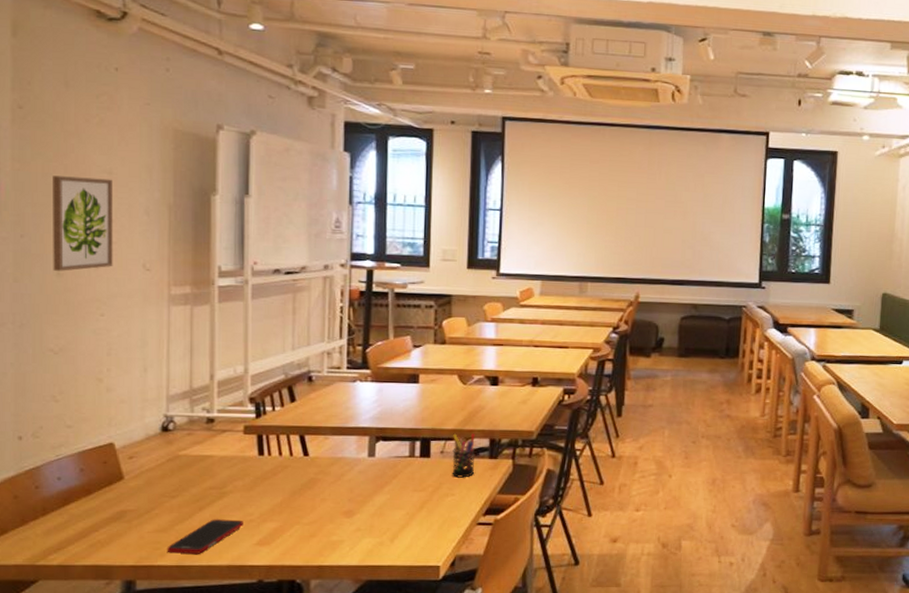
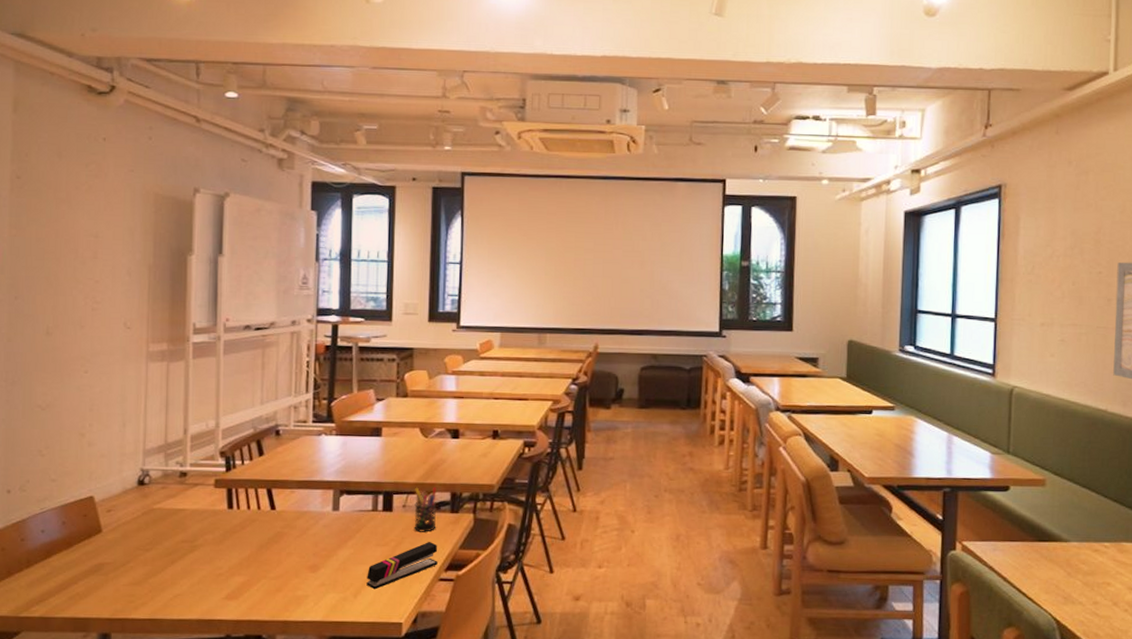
wall art: present [53,175,113,271] -> none [43,240,99,331]
cell phone: present [167,519,243,554] -> none [140,572,213,607]
stapler: none [403,487,476,534] -> present [366,542,438,590]

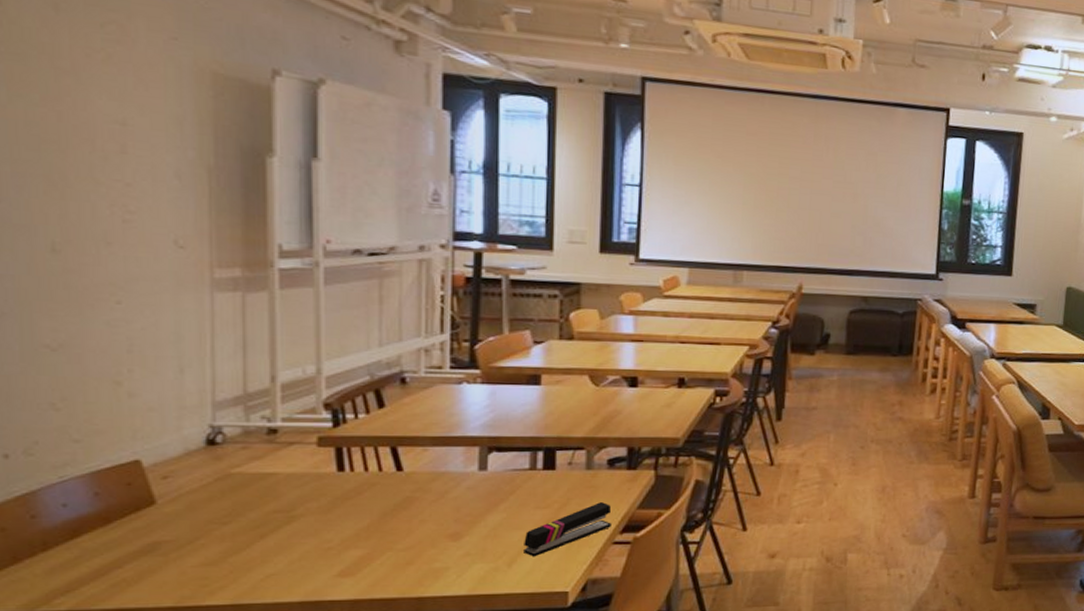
pen holder: present [414,486,437,533] -> none [582,441,611,492]

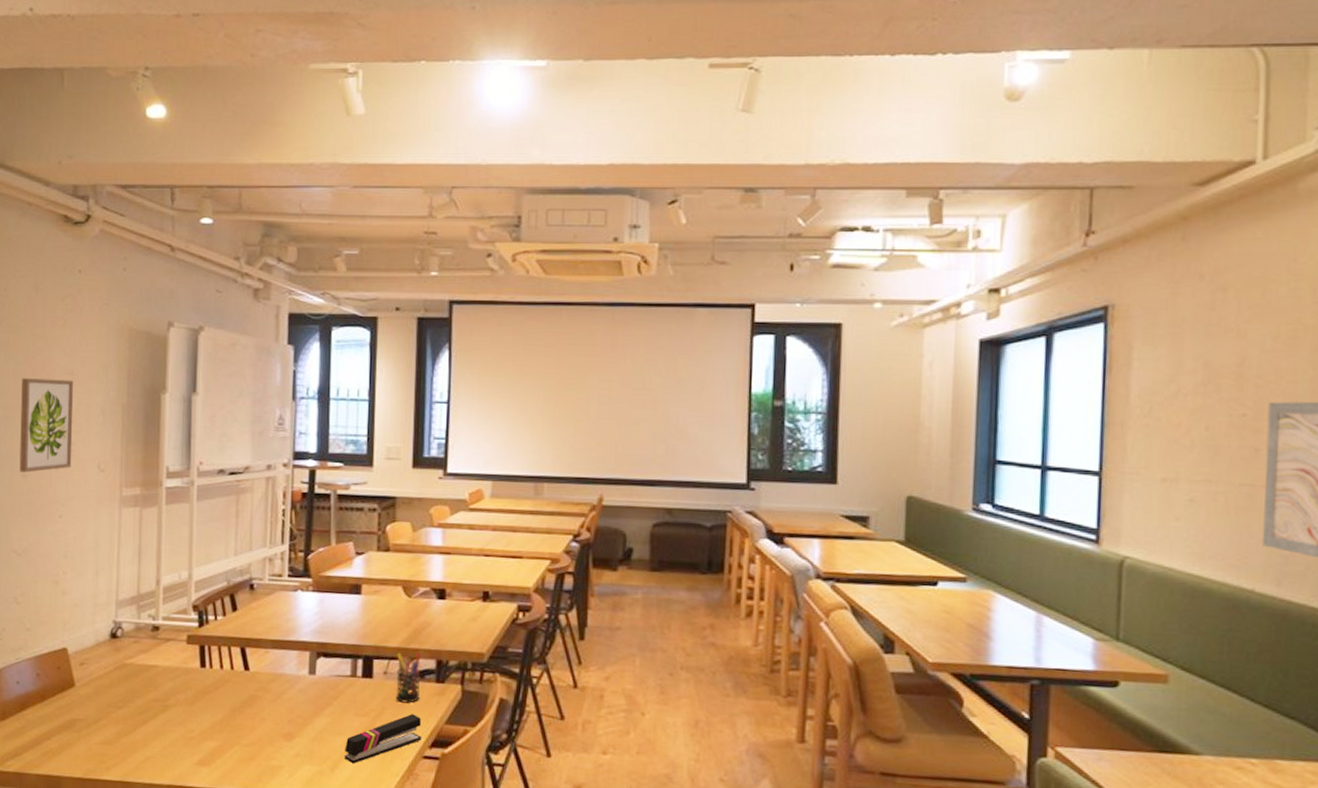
wall art: none [40,124,132,247] -> present [19,378,73,473]
pen holder: none [582,441,611,492] -> present [395,652,421,704]

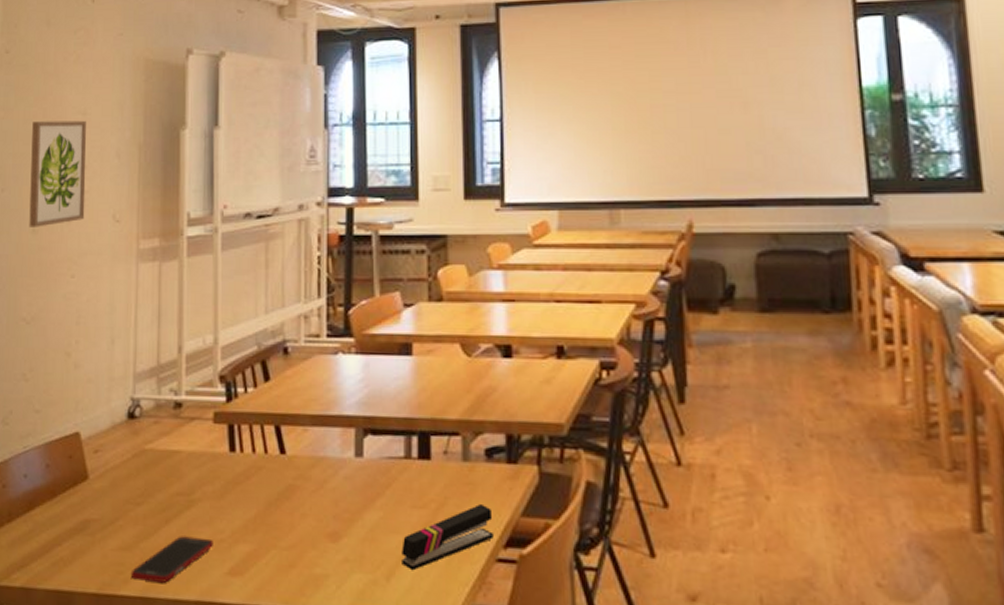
cell phone: none [112,733,185,770] -> present [130,536,213,583]
pen holder: present [395,652,421,704] -> none [458,425,489,491]

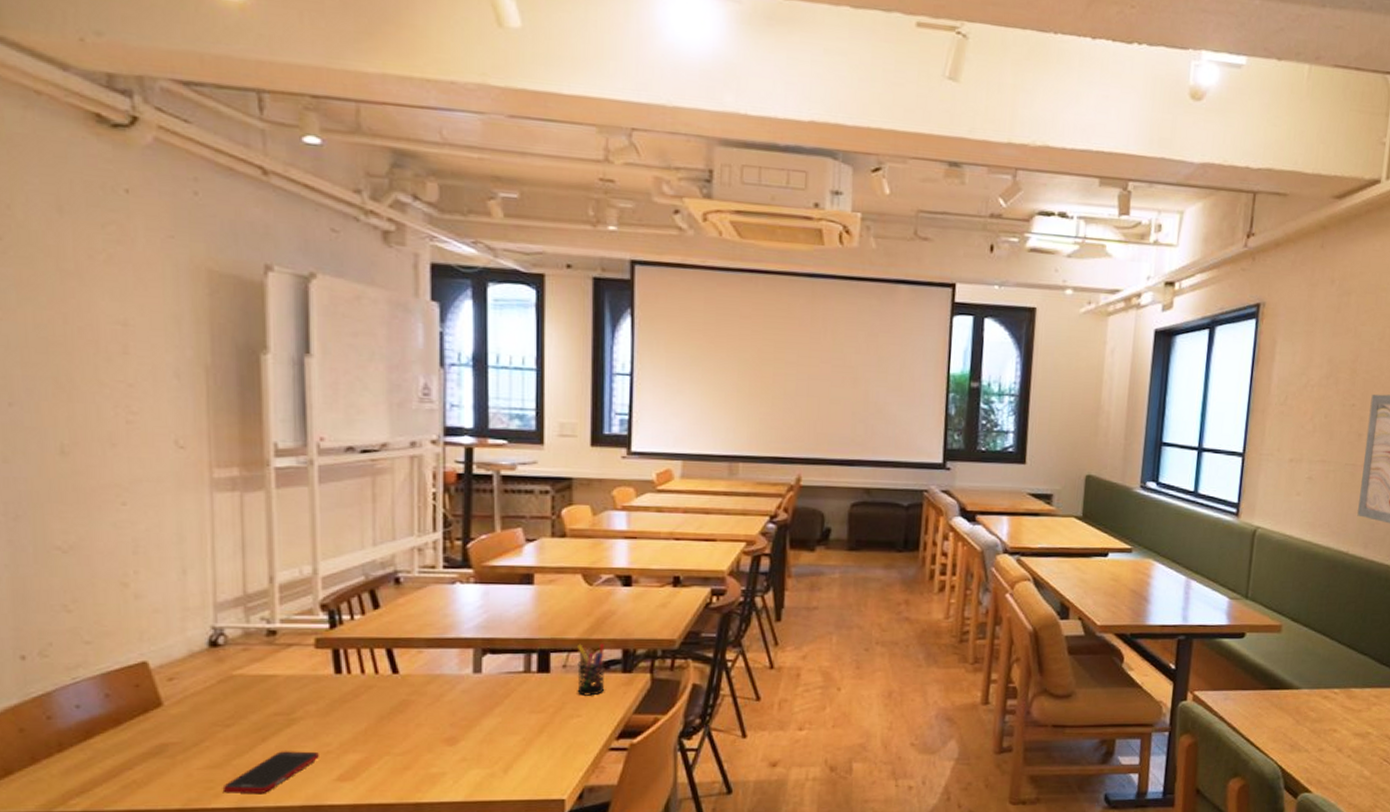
wall art: present [29,120,86,227] -> none [48,327,135,449]
stapler: present [402,504,494,571] -> none [519,707,607,763]
pen holder: none [458,425,489,491] -> present [577,643,606,696]

